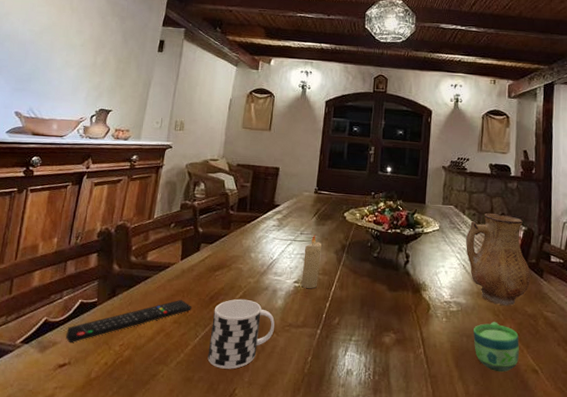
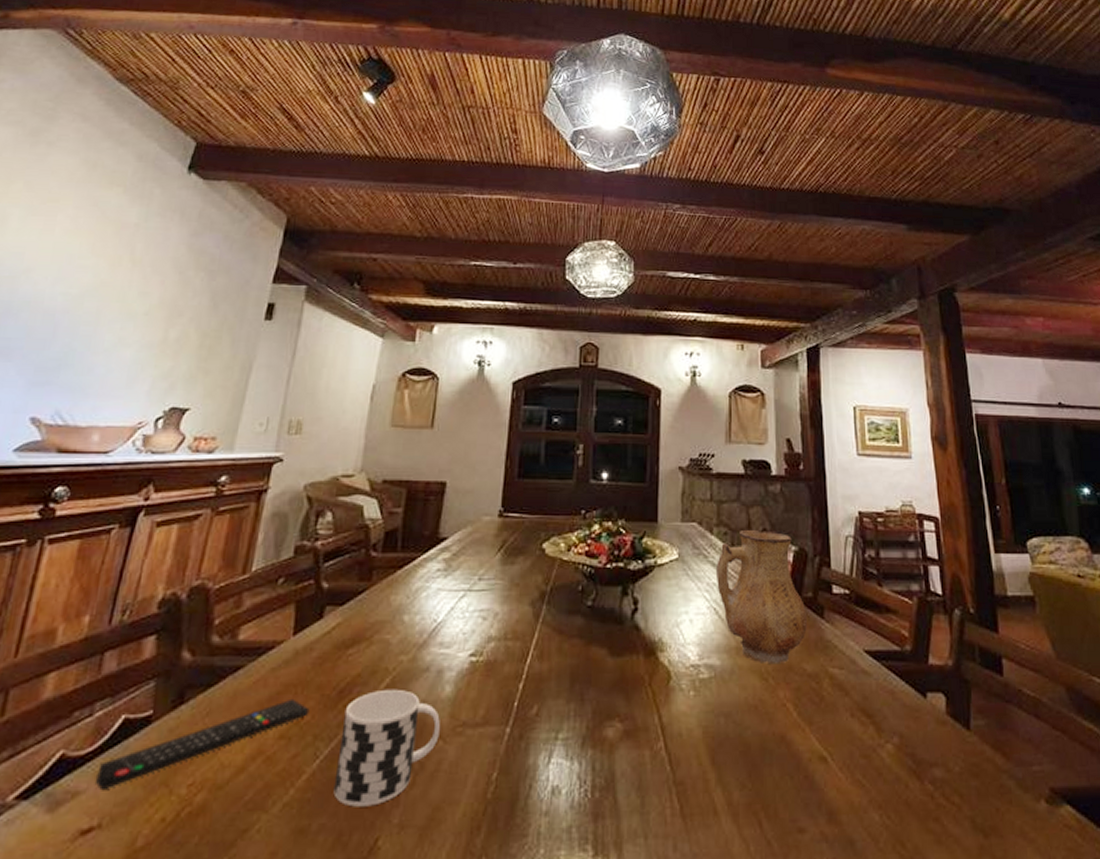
candle: present [301,235,322,289] -> none [480,580,511,664]
cup: present [473,322,519,373] -> none [734,690,799,766]

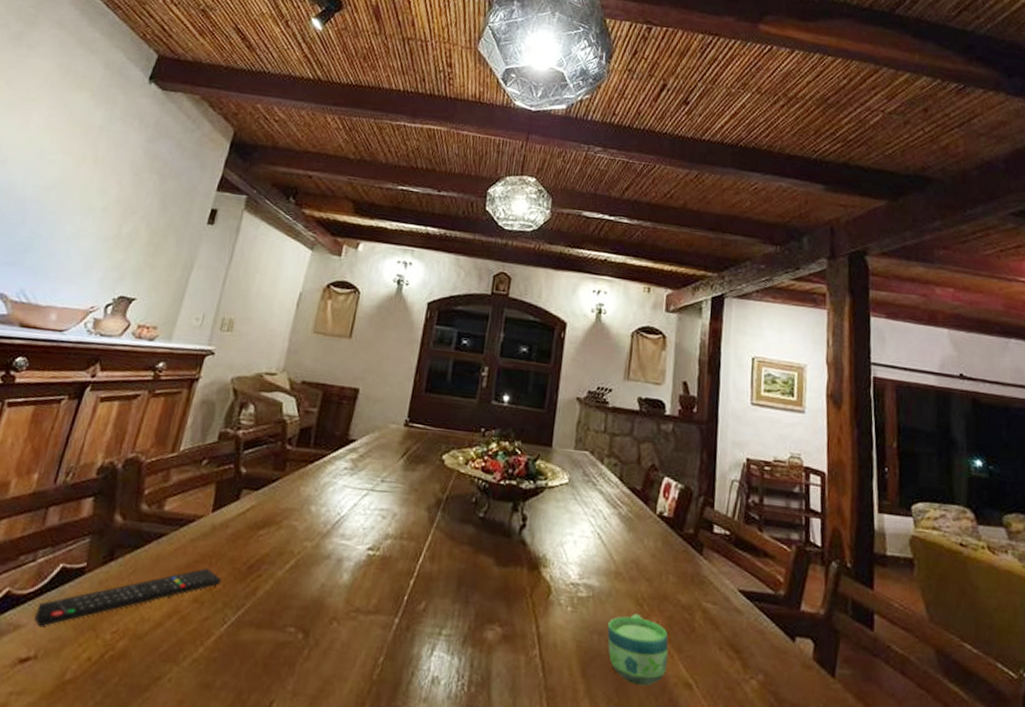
cup: present [333,689,440,807] -> none [237,570,337,672]
ceramic pitcher: present [717,530,808,665] -> none [602,463,687,593]
cup: none [734,690,799,766] -> present [607,614,669,686]

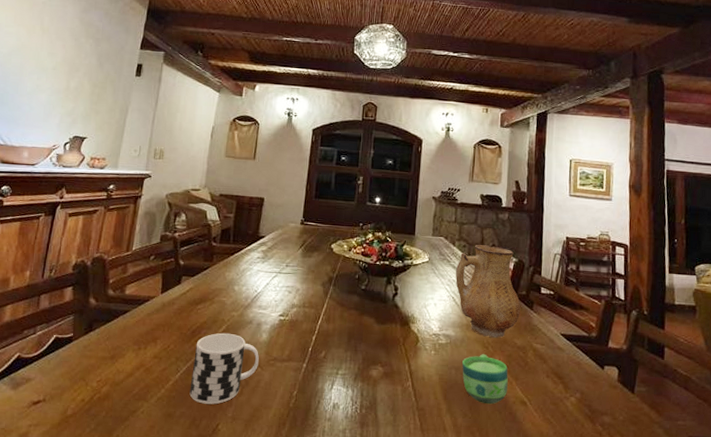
remote control: present [35,567,222,627] -> none [40,333,173,380]
cup: none [237,570,337,672] -> present [189,333,259,405]
ceramic pitcher: none [602,463,687,593] -> present [455,245,521,338]

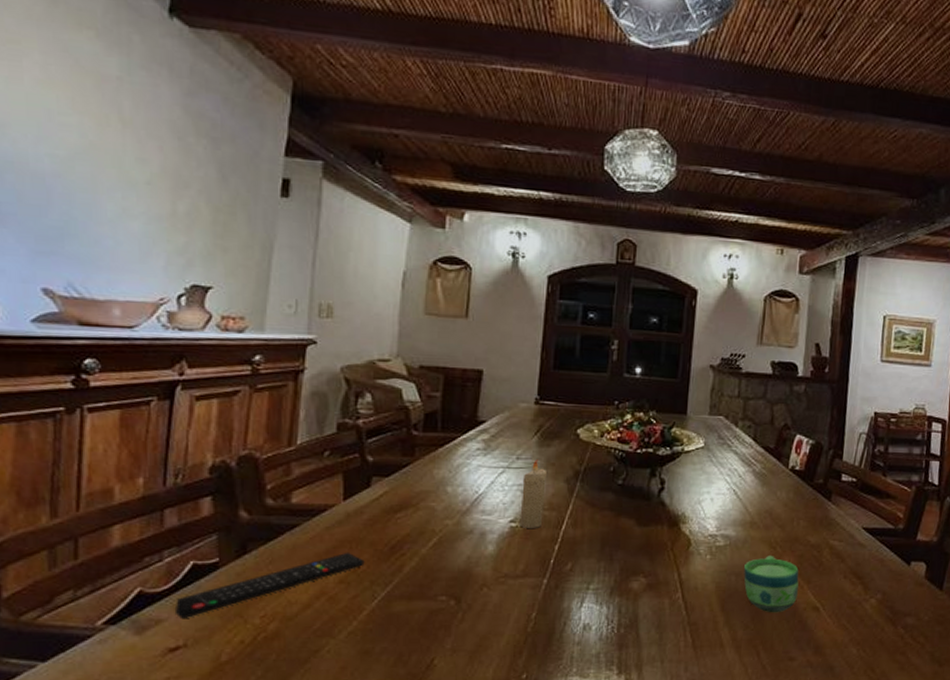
remote control: none [40,333,173,380] -> present [176,552,365,619]
cup: present [189,333,259,405] -> none [392,546,484,636]
candle: none [286,267,309,323] -> present [519,459,548,529]
ceramic pitcher: present [455,245,521,338] -> none [738,425,817,537]

